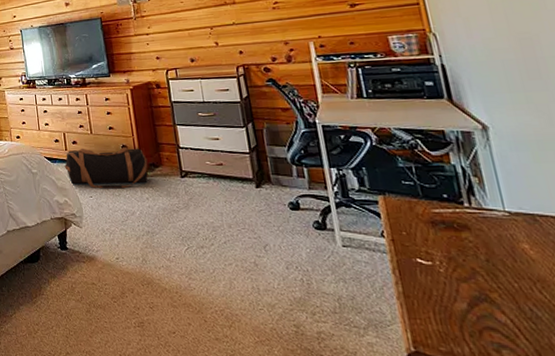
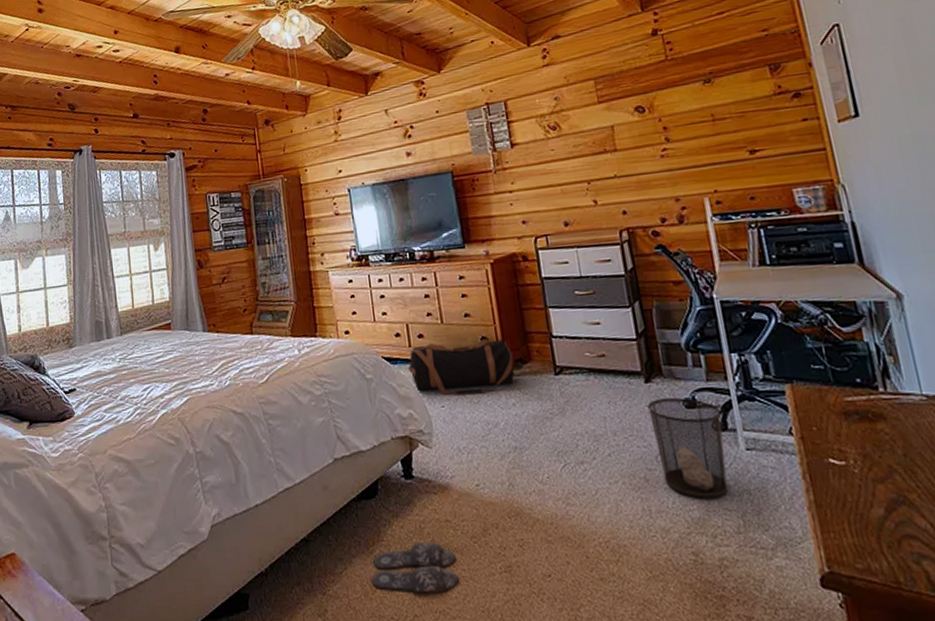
slippers: none [34,298,102,338] -> present [371,542,459,594]
waste bin: none [258,200,326,284] -> present [648,397,729,500]

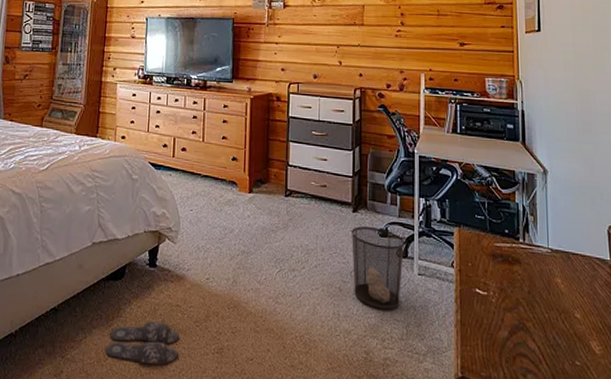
duffel bag: present [407,338,515,396] -> none [169,156,255,204]

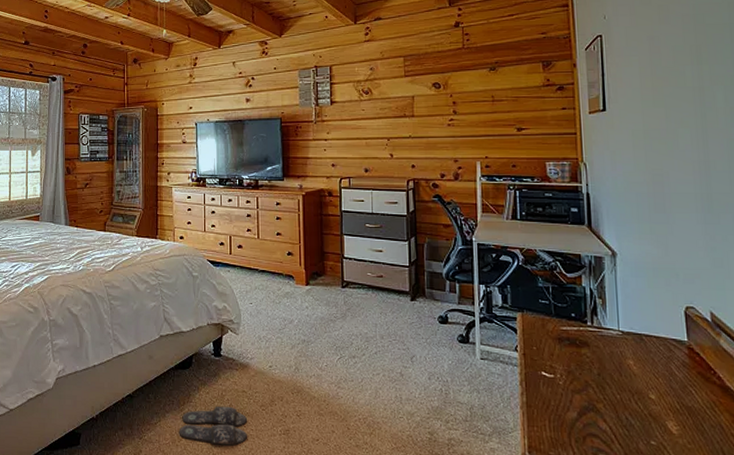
waste bin: present [352,226,405,311] -> none [410,313,466,394]

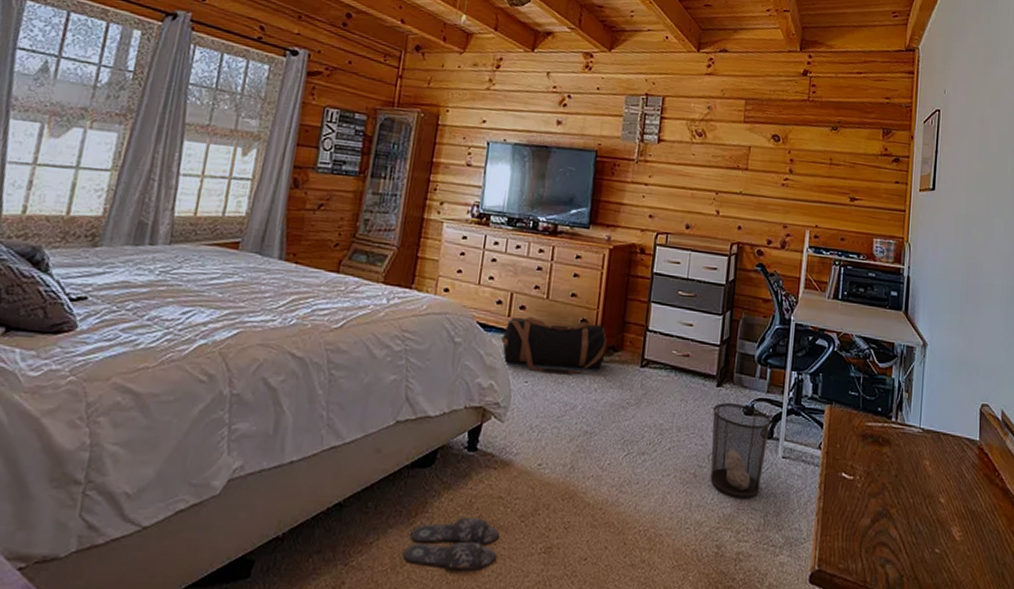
duffel bag: none [227,252,311,297] -> present [501,316,608,375]
waste bin: none [410,313,466,394] -> present [710,402,772,499]

